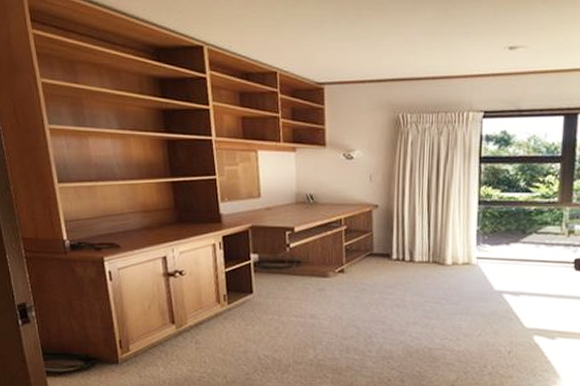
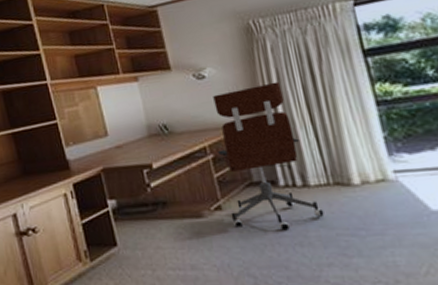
office chair: none [350,172,420,294] -> present [213,81,324,231]

